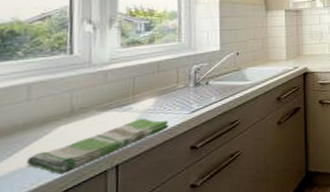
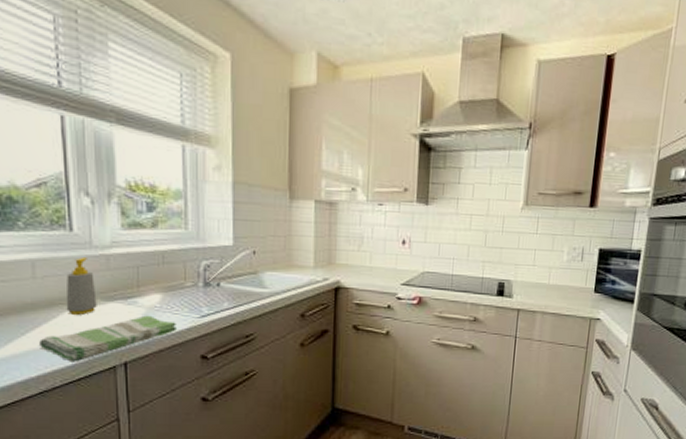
soap bottle: none [59,76,92,129] -> present [66,258,97,315]

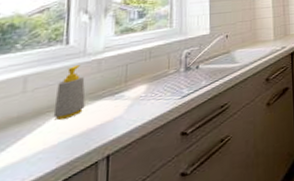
dish towel: present [39,315,176,362] -> none [19,105,159,168]

